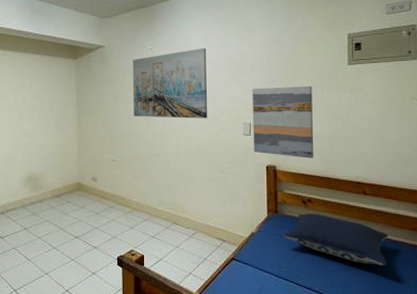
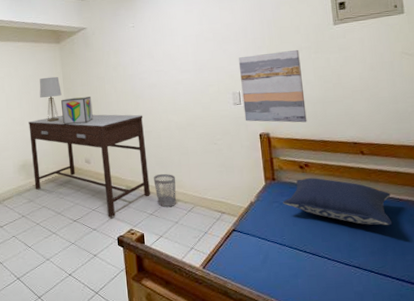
desk: none [38,131,154,237] -> present [28,114,150,218]
lamp: none [52,92,74,137] -> present [39,76,62,122]
decorative cube: none [72,115,104,141] -> present [60,97,93,125]
wall art: present [132,47,208,118] -> none [115,20,196,96]
wastebasket: none [158,197,180,231] -> present [153,173,177,208]

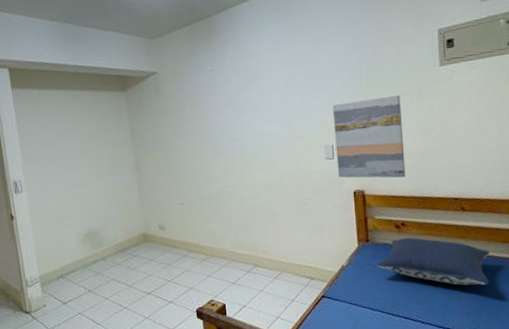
desk: present [28,114,150,218] -> none [92,173,232,289]
lamp: present [39,76,62,122] -> none [103,130,130,184]
decorative cube: present [60,97,93,125] -> none [128,153,167,187]
wastebasket: present [153,173,177,208] -> none [235,238,261,275]

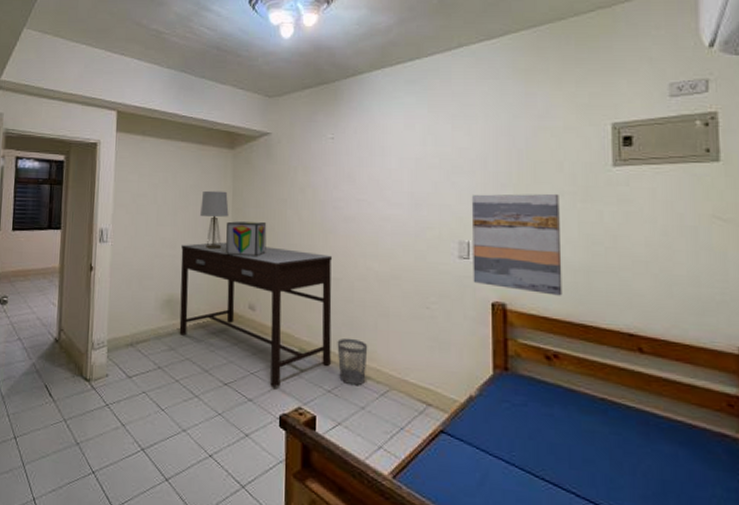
desk: none [92,173,232,289] -> present [179,242,333,388]
lamp: none [103,130,130,184] -> present [200,190,229,250]
decorative cube: none [128,153,167,187] -> present [226,221,267,257]
wastebasket: none [235,238,261,275] -> present [337,338,368,386]
pillow: present [376,237,490,286] -> none [516,374,679,462]

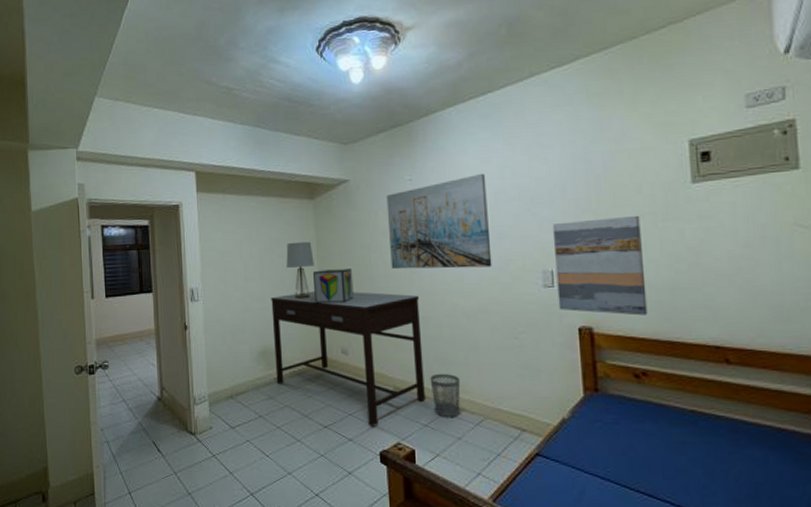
wall art: none [306,138,409,233] -> present [386,173,492,270]

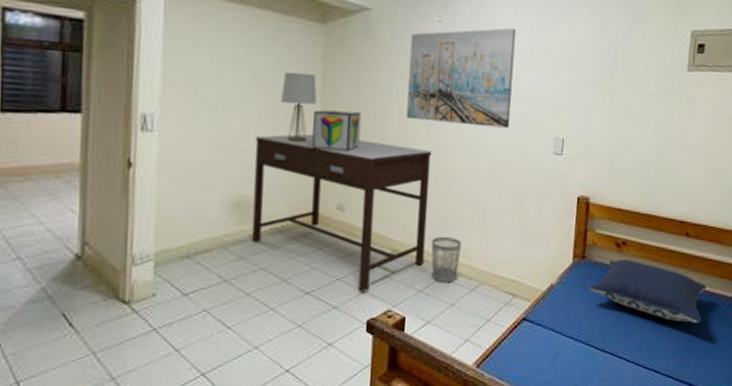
wall art: present [552,215,648,316] -> none [563,91,643,189]
pillow: none [608,391,770,465] -> present [589,259,707,324]

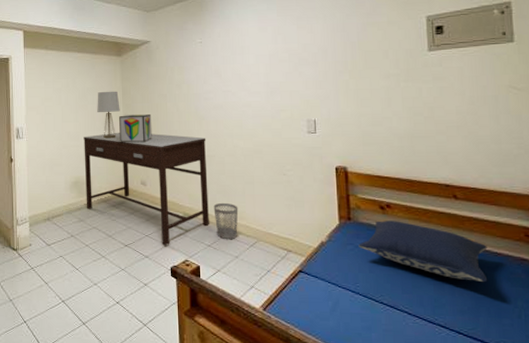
wall art: present [406,27,517,128] -> none [181,38,266,116]

